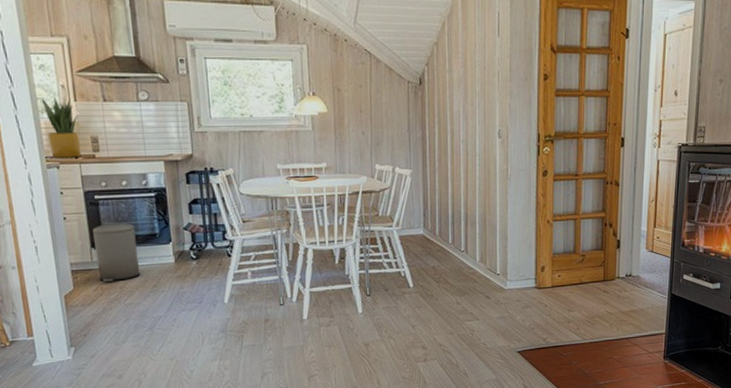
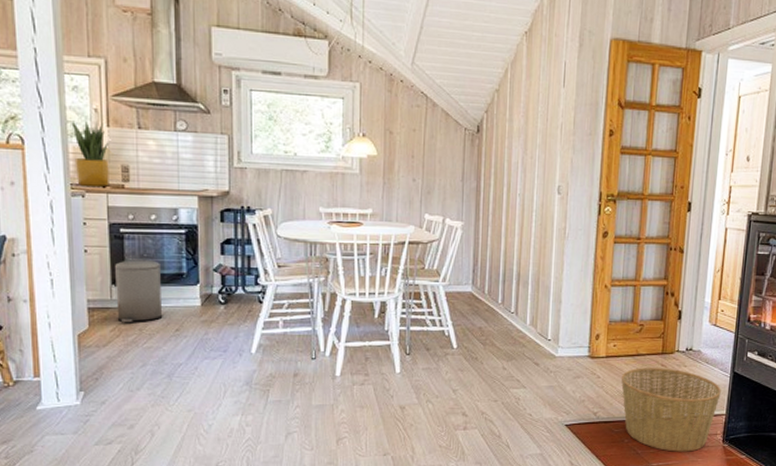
basket: none [566,294,660,371] -> present [621,368,721,452]

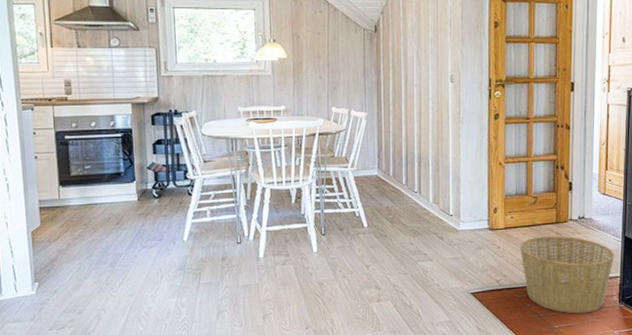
planter: present [71,120,110,187] -> none [20,43,55,100]
pedal bin: present [115,260,163,323] -> none [62,162,105,220]

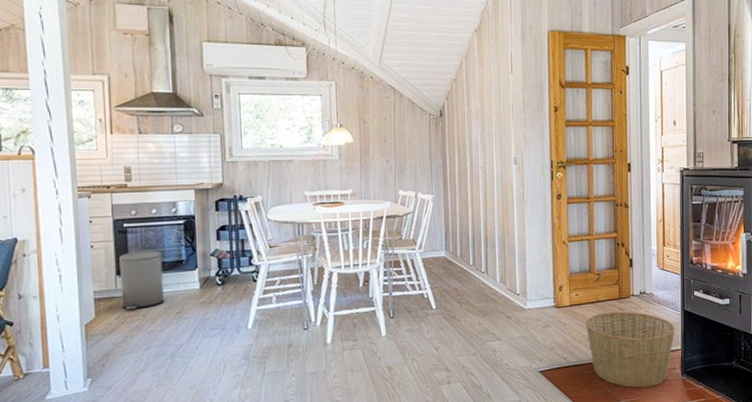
pedal bin: none [62,162,105,220] -> present [119,250,165,310]

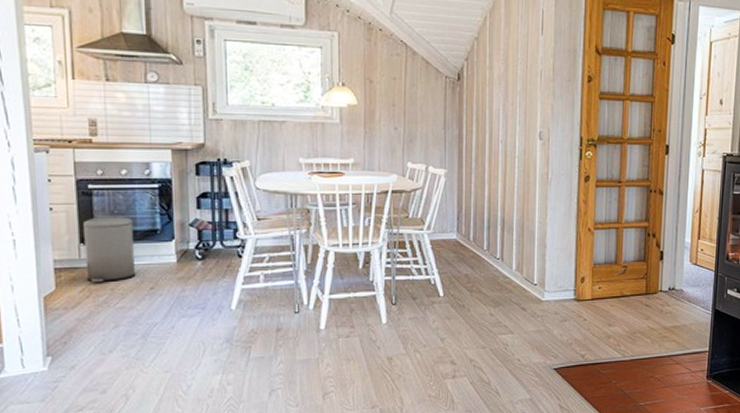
basket: present [585,311,675,388] -> none [606,308,704,391]

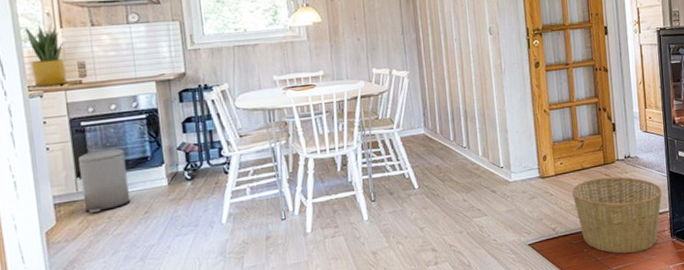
planter: none [33,73,76,141] -> present [24,23,67,87]
basket: none [606,308,704,391] -> present [571,177,662,254]

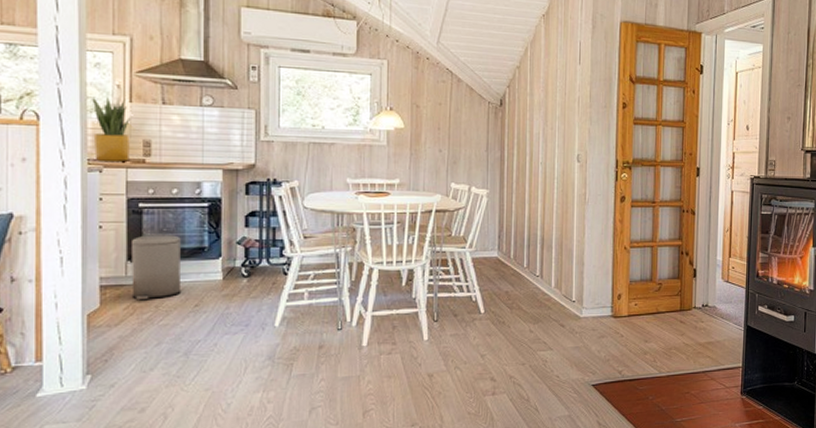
basket: present [571,177,662,254] -> none [643,324,737,407]

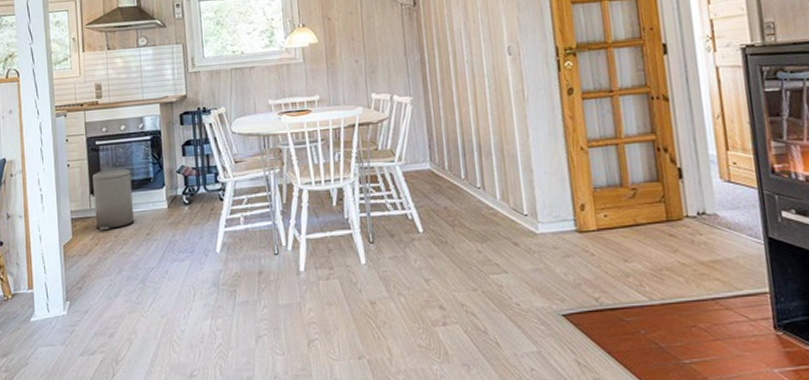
planter: present [92,96,131,161] -> none [55,48,86,107]

